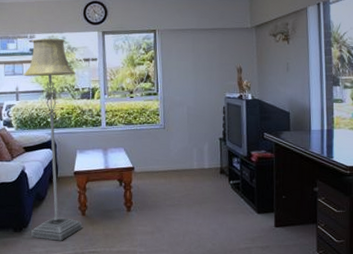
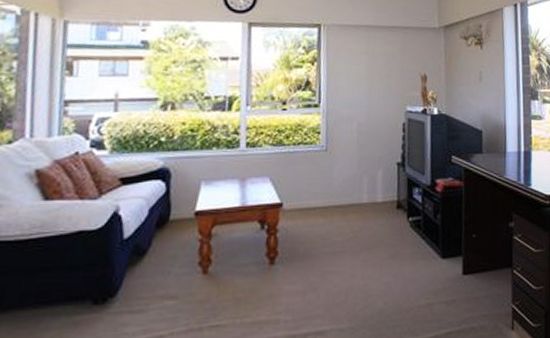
floor lamp: present [23,38,83,241] -> none [121,27,207,314]

